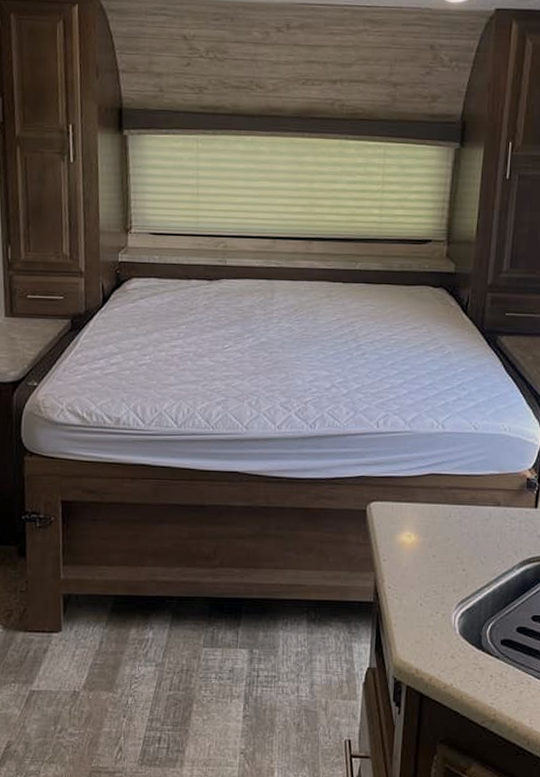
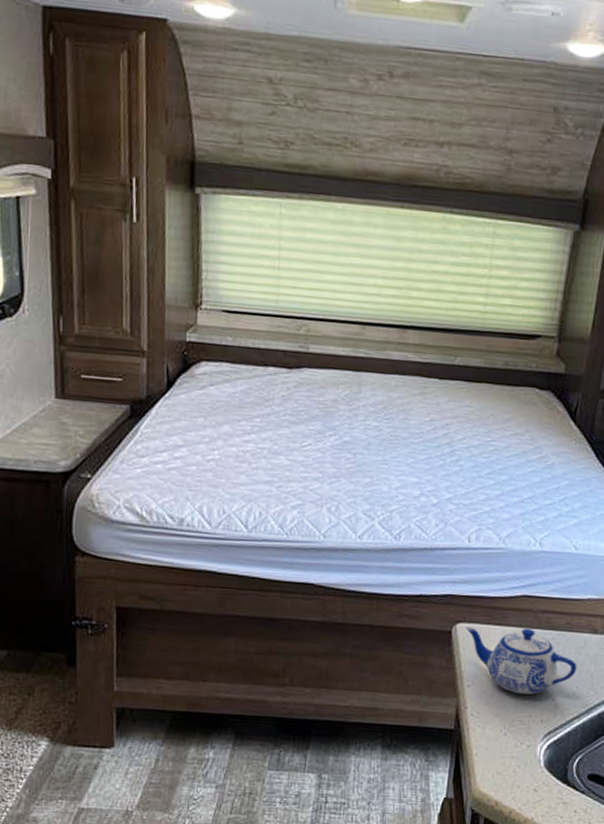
teapot: none [378,503,484,566] -> present [465,627,577,695]

